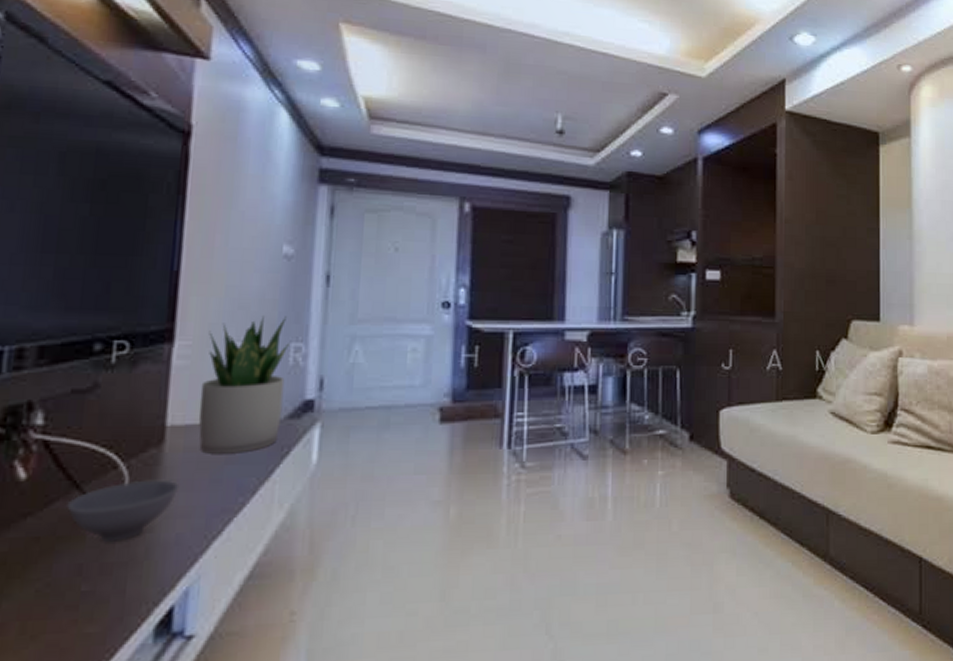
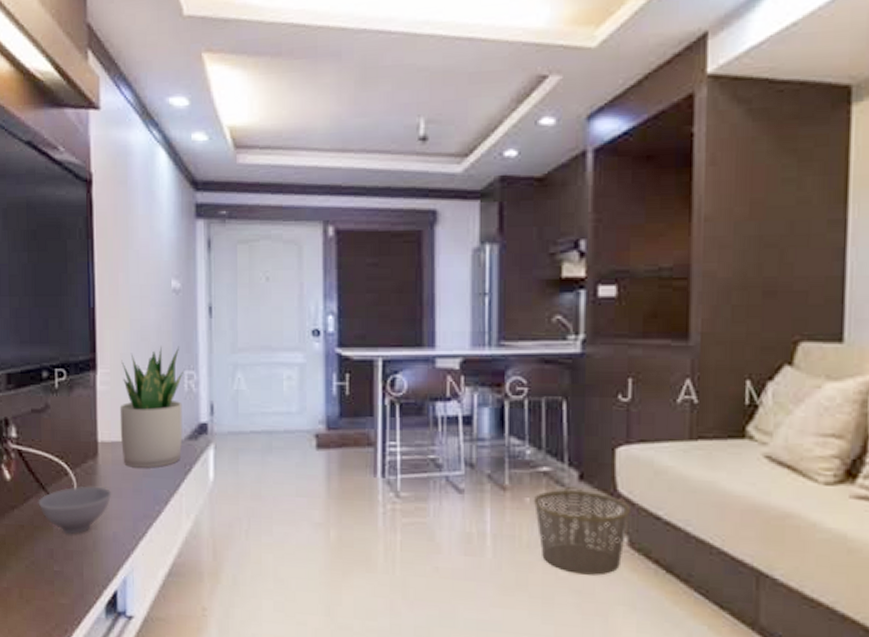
basket: none [650,446,731,528] -> present [533,486,630,575]

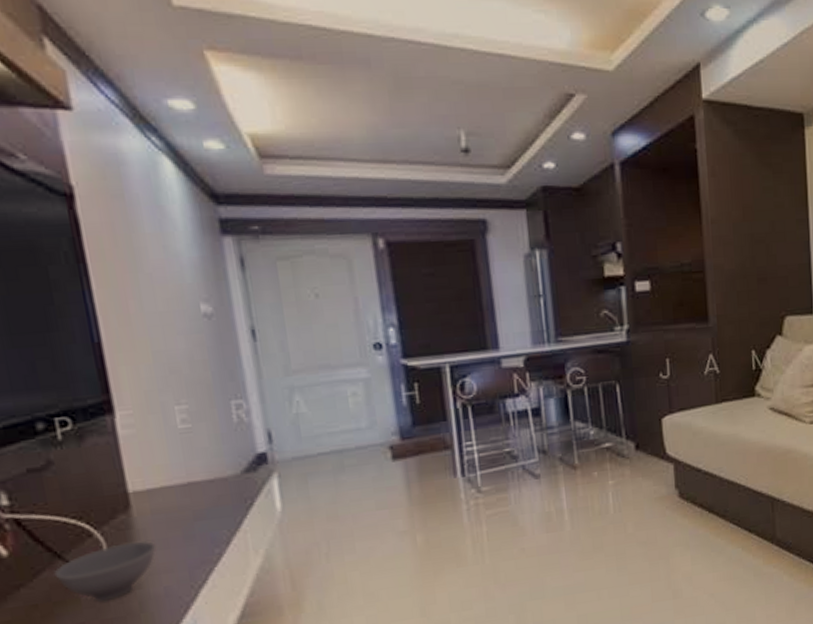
planter: present [119,346,183,468] -> none [146,375,239,514]
basket: present [533,486,630,575] -> none [600,455,678,529]

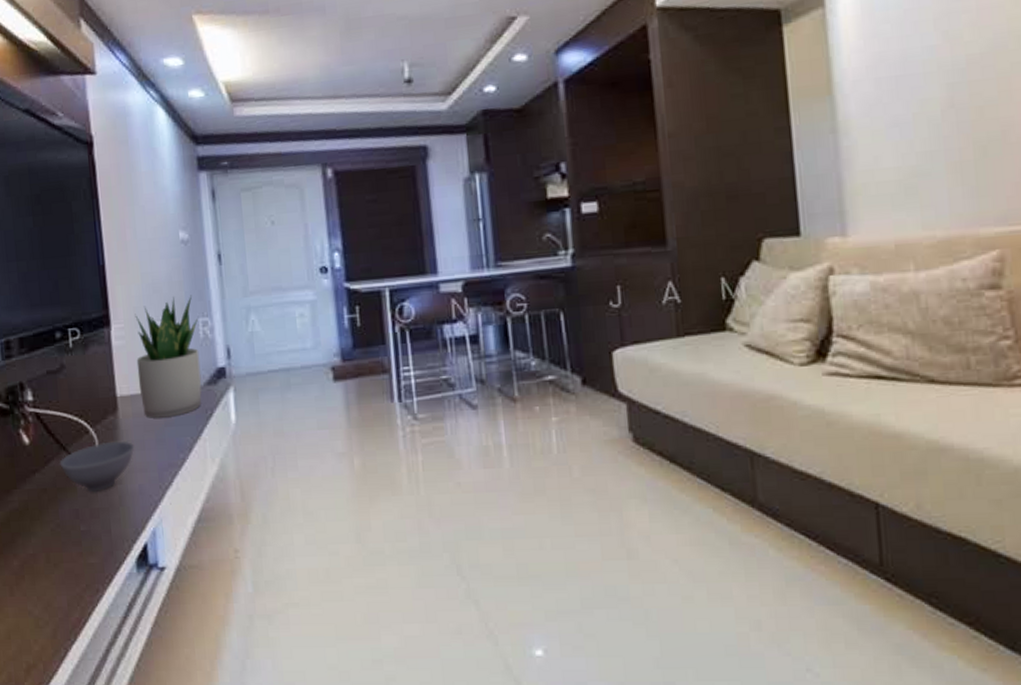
planter: none [146,375,239,514] -> present [135,295,202,418]

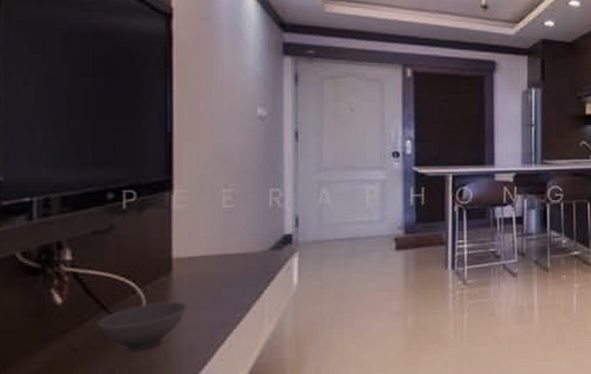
planter: present [135,295,202,418] -> none [198,167,268,280]

